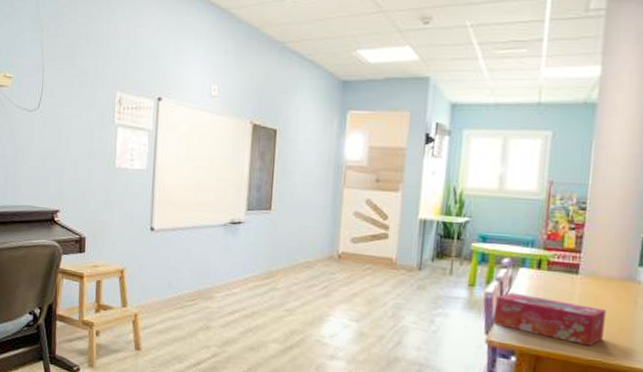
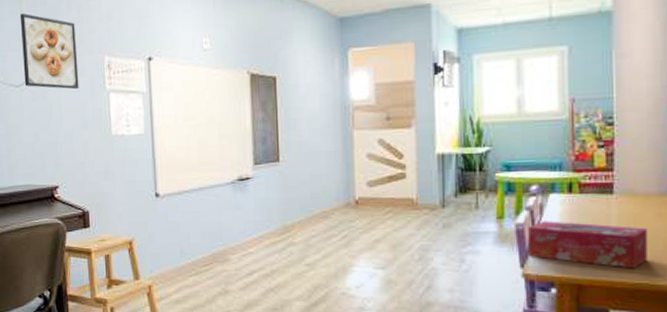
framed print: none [37,41,92,120] -> present [19,13,79,90]

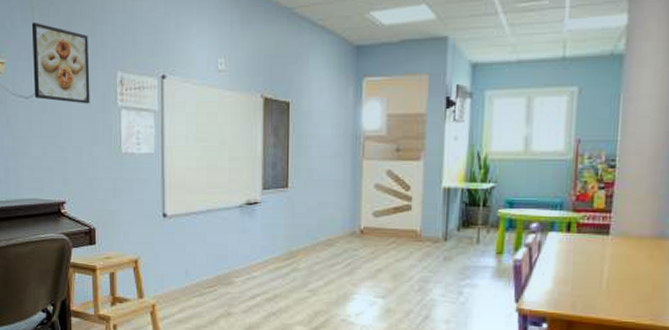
tissue box: present [528,221,649,269] -> none [524,258,639,308]

